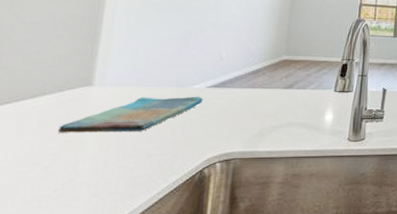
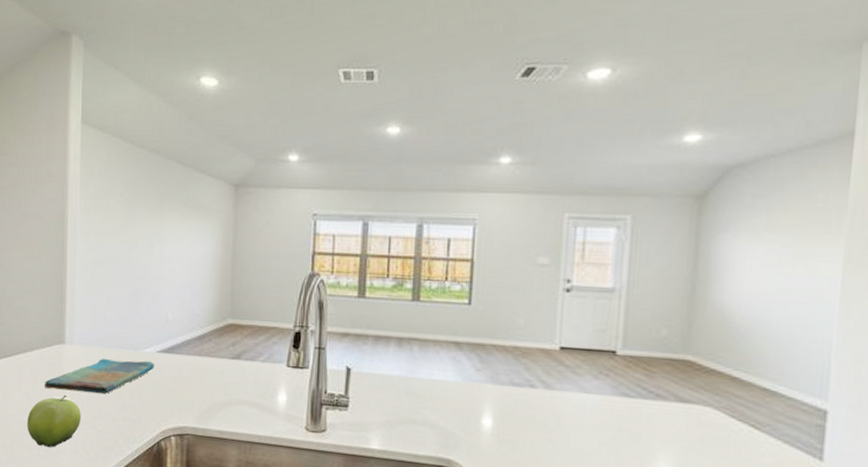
fruit: none [25,137,107,197] -> present [27,394,82,448]

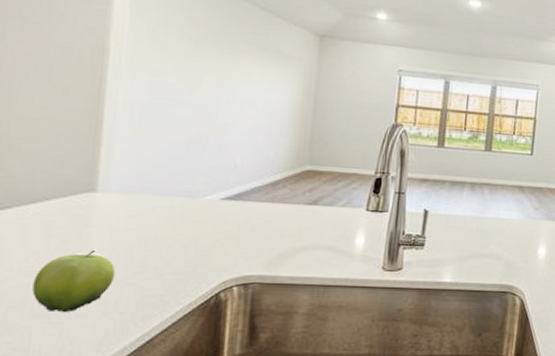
dish towel: present [45,358,154,394] -> none [63,207,217,247]

